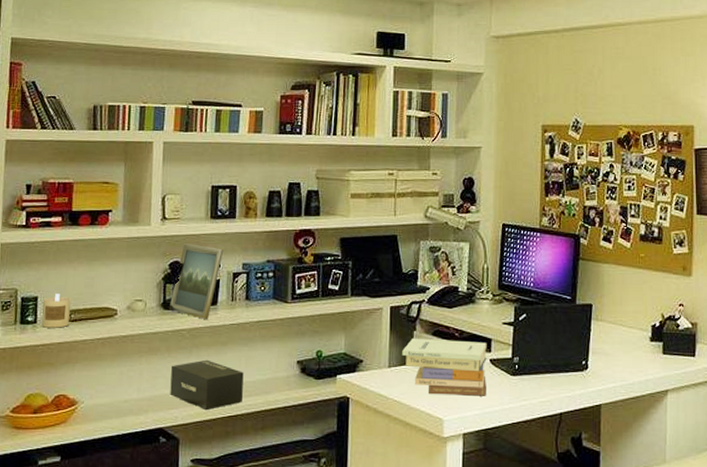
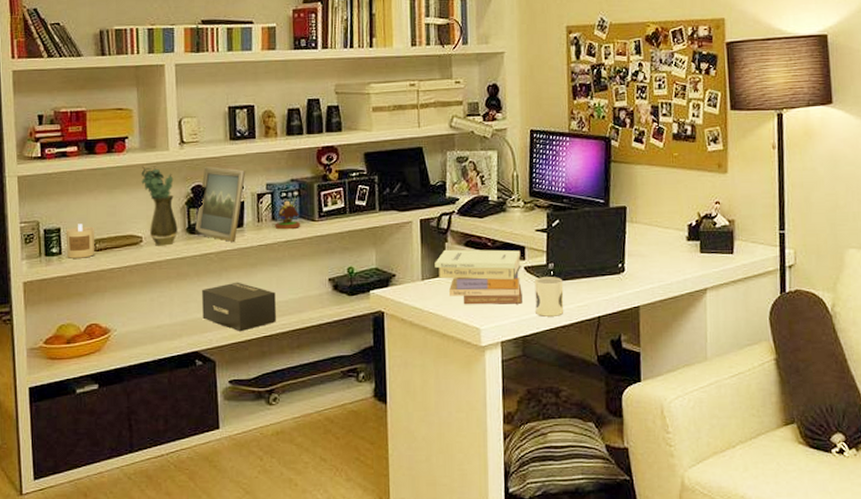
vase: none [121,239,153,320] -> present [141,166,178,246]
figurine: none [248,277,274,310] -> present [275,196,301,230]
mug: none [499,370,527,411] -> present [535,277,564,317]

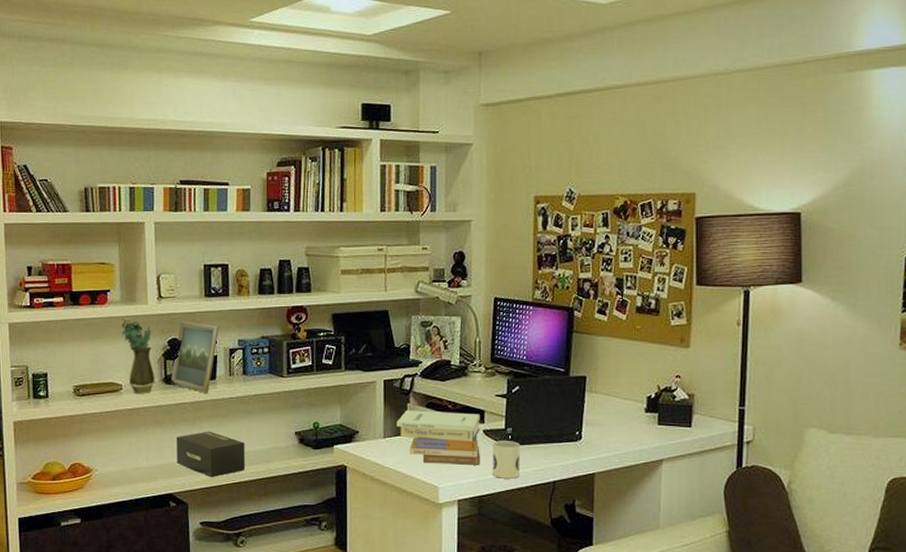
candle: present [65,224,95,259] -> none [52,370,79,402]
figurine: present [275,196,301,230] -> none [245,353,270,384]

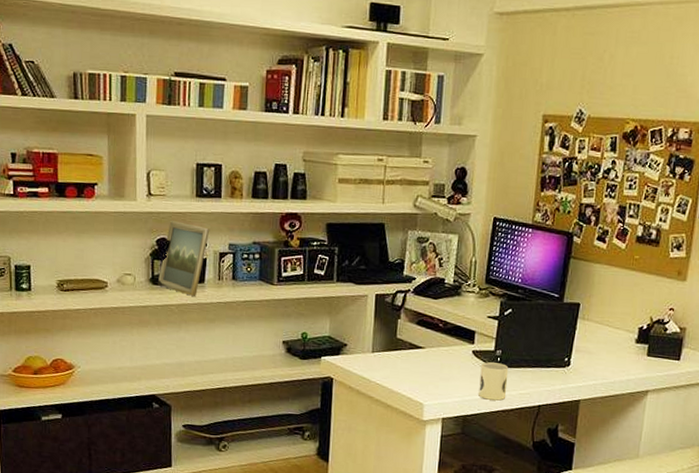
vase: present [122,318,155,394] -> none [108,214,142,294]
box: present [176,431,245,477] -> none [161,334,231,381]
books: present [396,410,480,465] -> none [386,325,471,385]

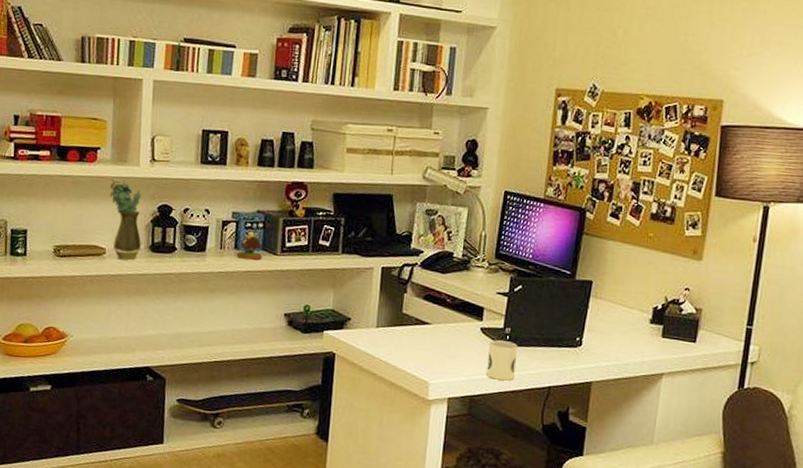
vase: none [108,214,142,294] -> present [109,179,142,261]
picture frame: present [157,221,210,296] -> none [156,187,214,265]
figurine: none [234,259,260,291] -> present [236,228,263,260]

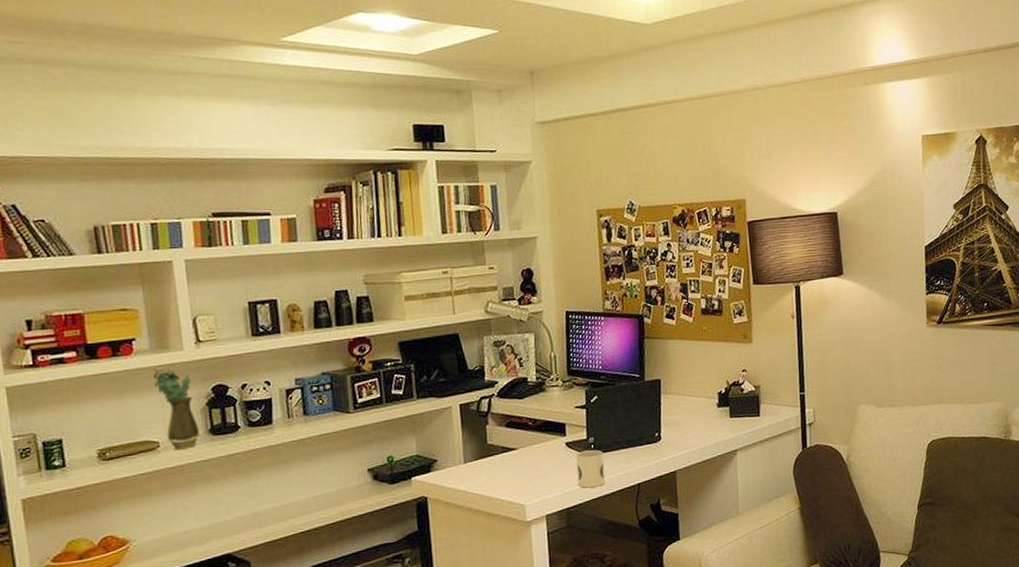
figurine: present [236,228,263,260] -> none [307,389,335,424]

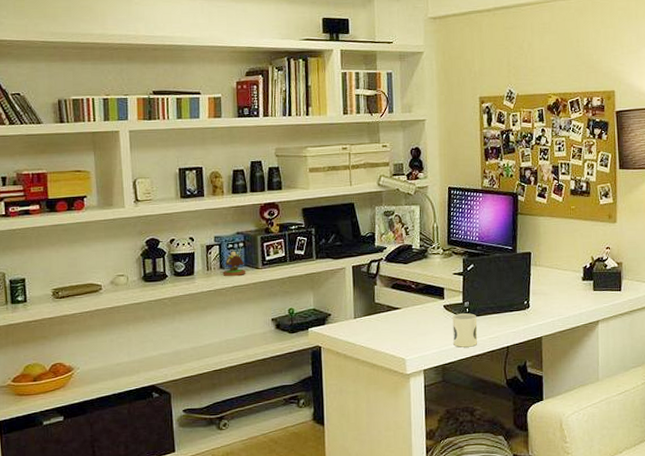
vase: present [153,368,200,450] -> none [99,222,134,293]
figurine: none [307,389,335,424] -> present [222,247,246,277]

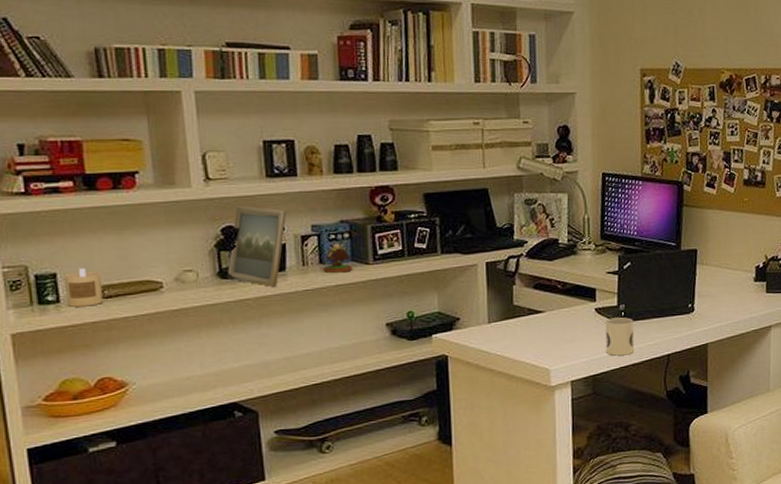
candle: none [30,274,58,306] -> present [63,268,104,307]
picture frame: none [149,222,196,288] -> present [226,206,287,287]

